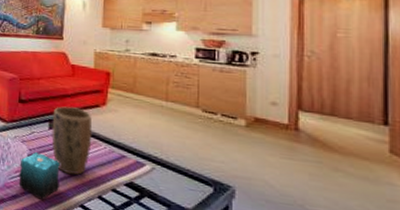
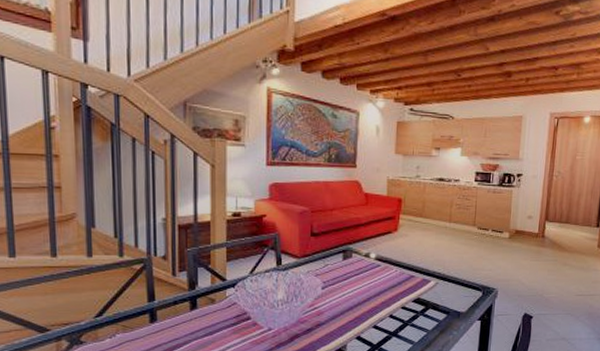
candle: present [19,152,60,200] -> none [313,284,354,328]
plant pot: present [52,106,93,175] -> none [346,236,385,299]

